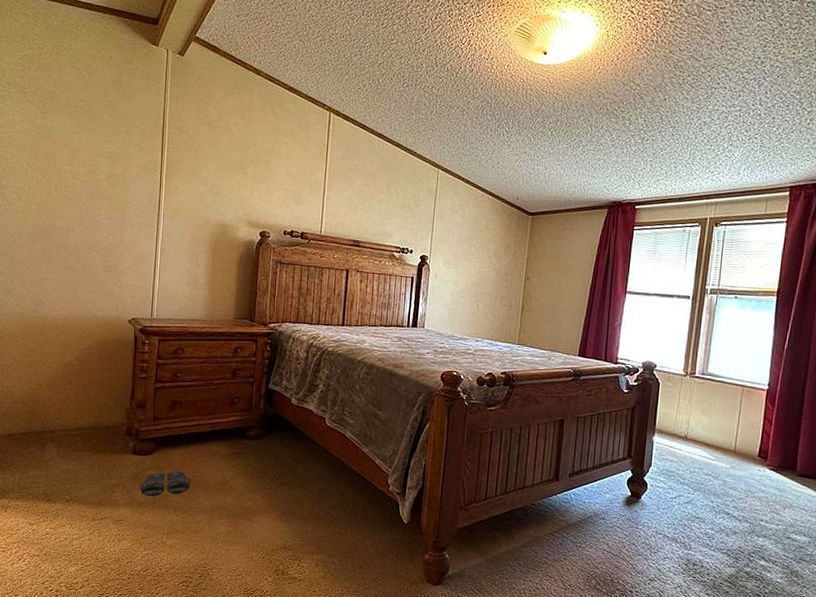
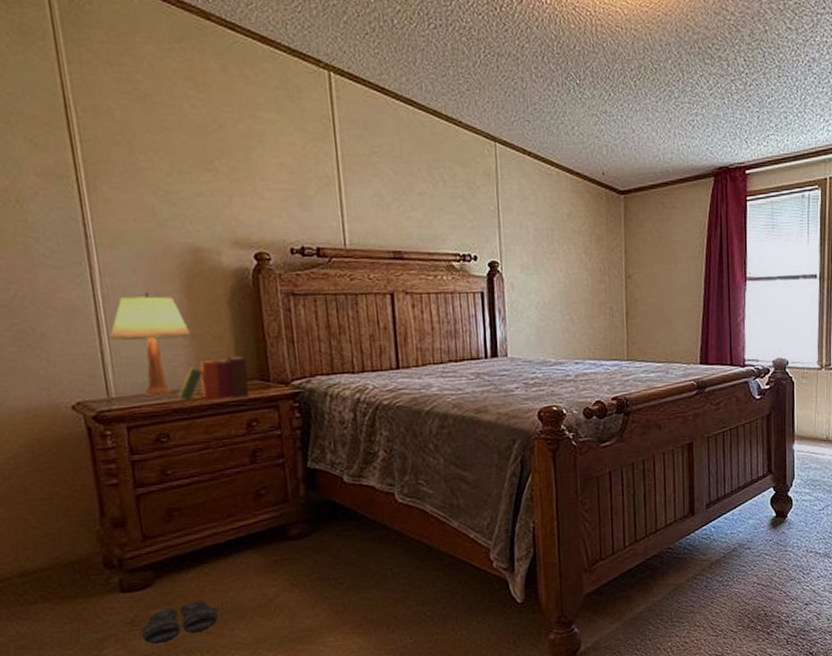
table lamp: none [160,249,210,321] -> present [109,291,192,395]
books: none [195,300,242,331] -> present [179,355,250,401]

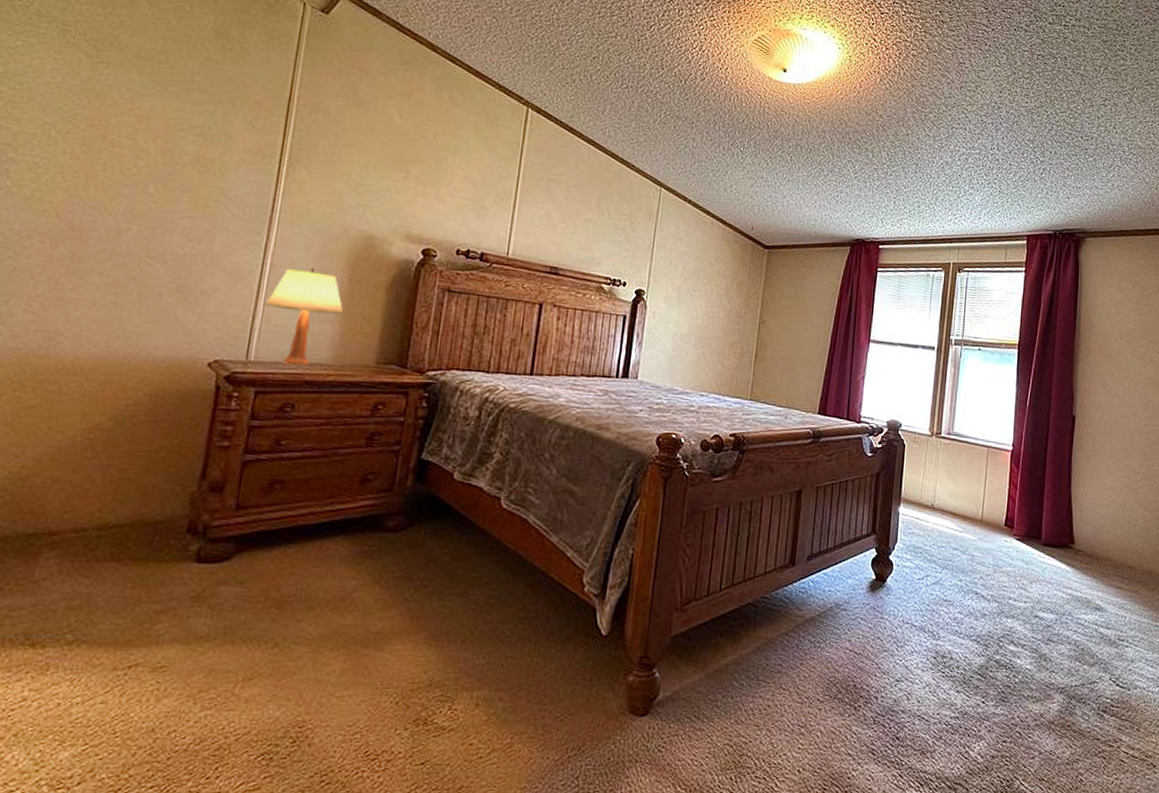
slippers: present [140,601,219,644] -> none [201,583,291,625]
books: present [179,355,250,401] -> none [315,338,390,380]

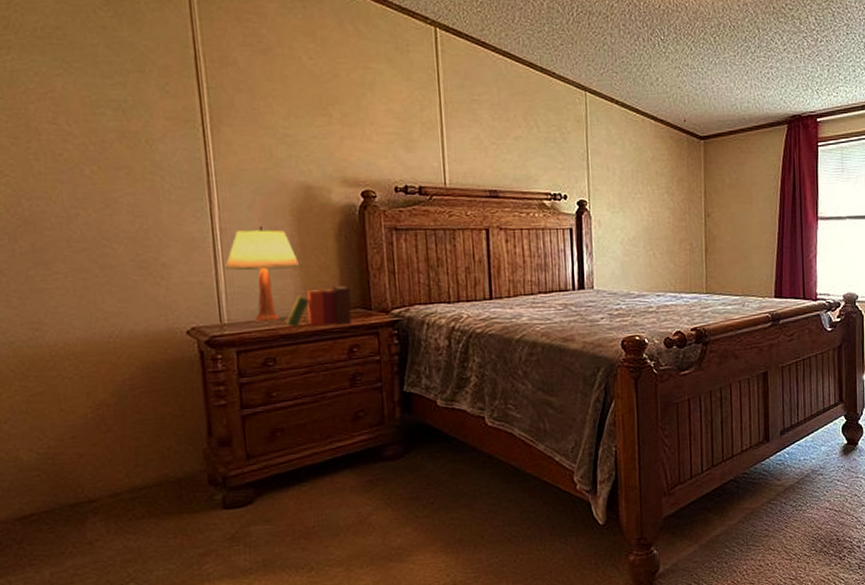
books: none [315,338,390,380] -> present [286,285,352,328]

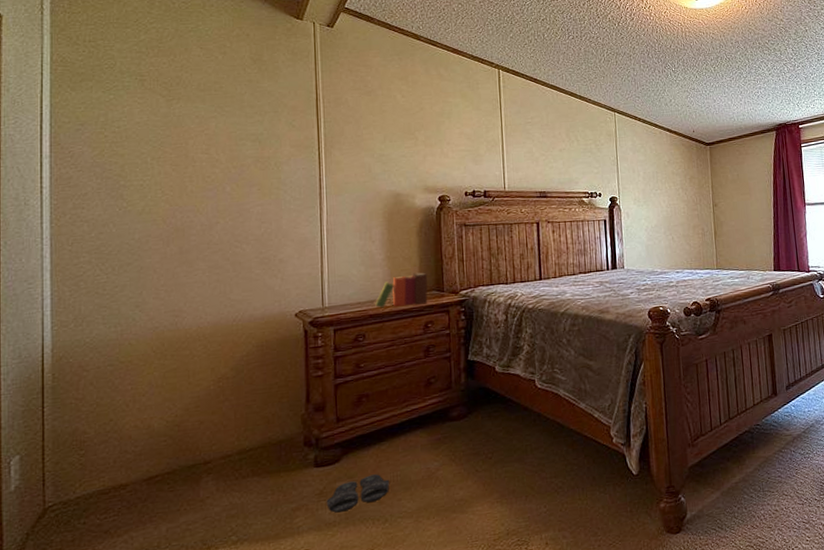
table lamp: present [224,225,300,322] -> none [328,226,388,304]
slippers: none [239,518,315,559] -> present [326,474,390,513]

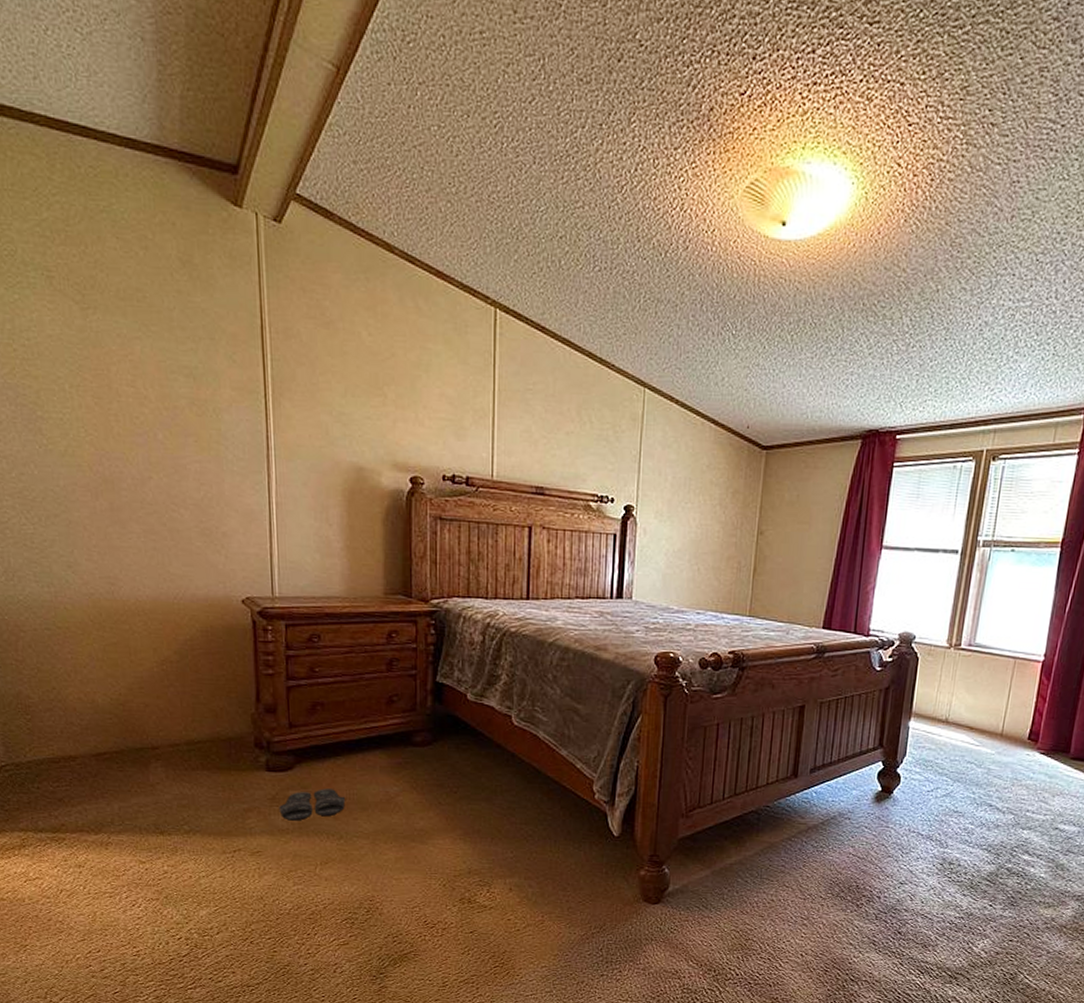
books: present [375,272,428,308] -> none [332,570,394,610]

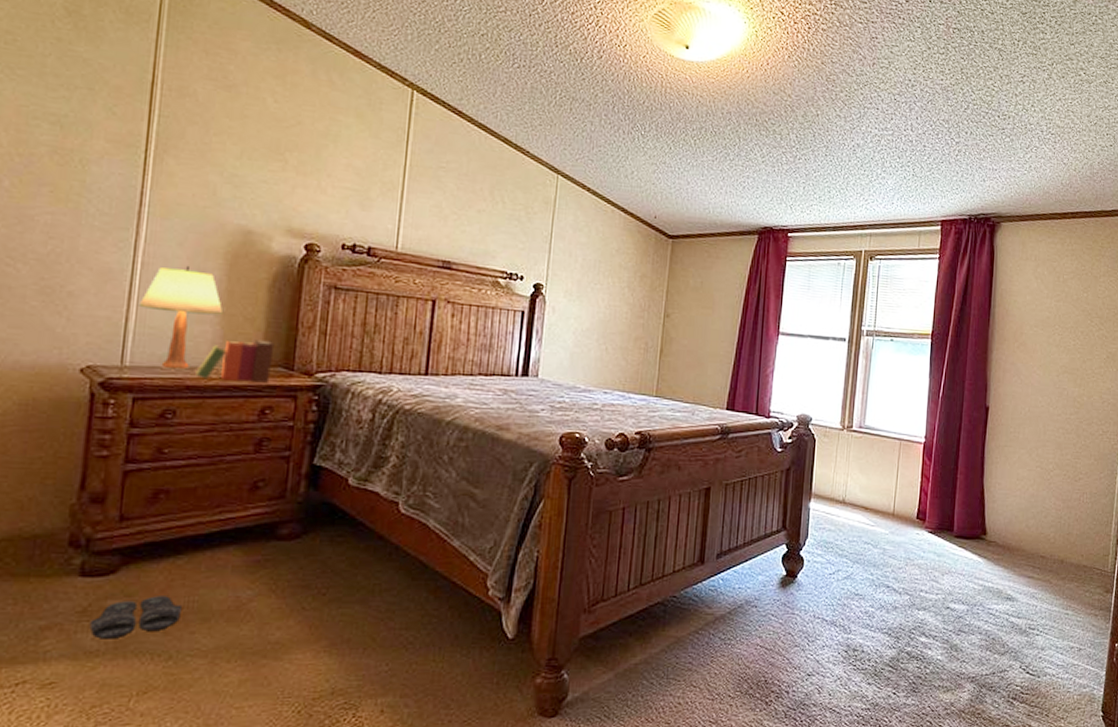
table lamp: none [278,503,348,599] -> present [138,265,224,370]
books: none [332,570,394,610] -> present [196,339,275,383]

